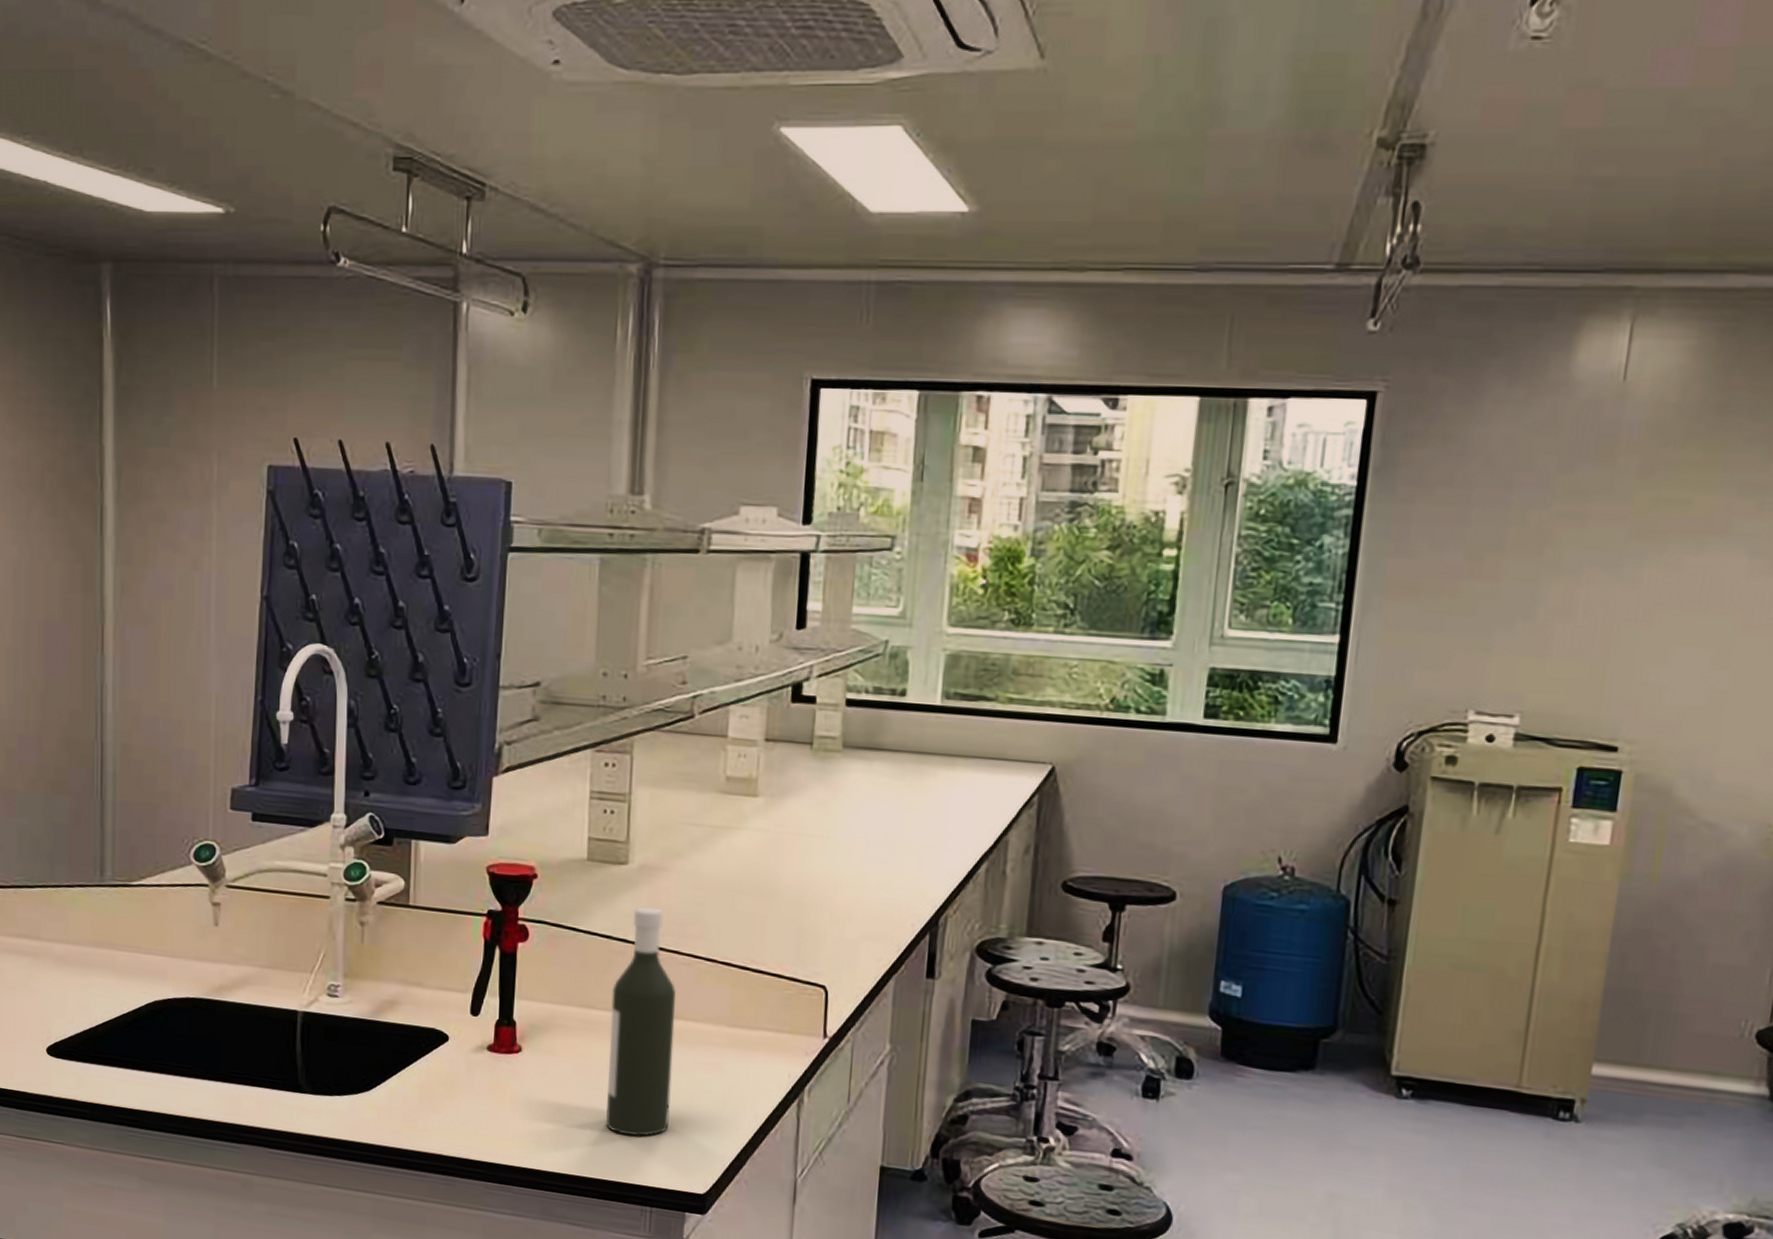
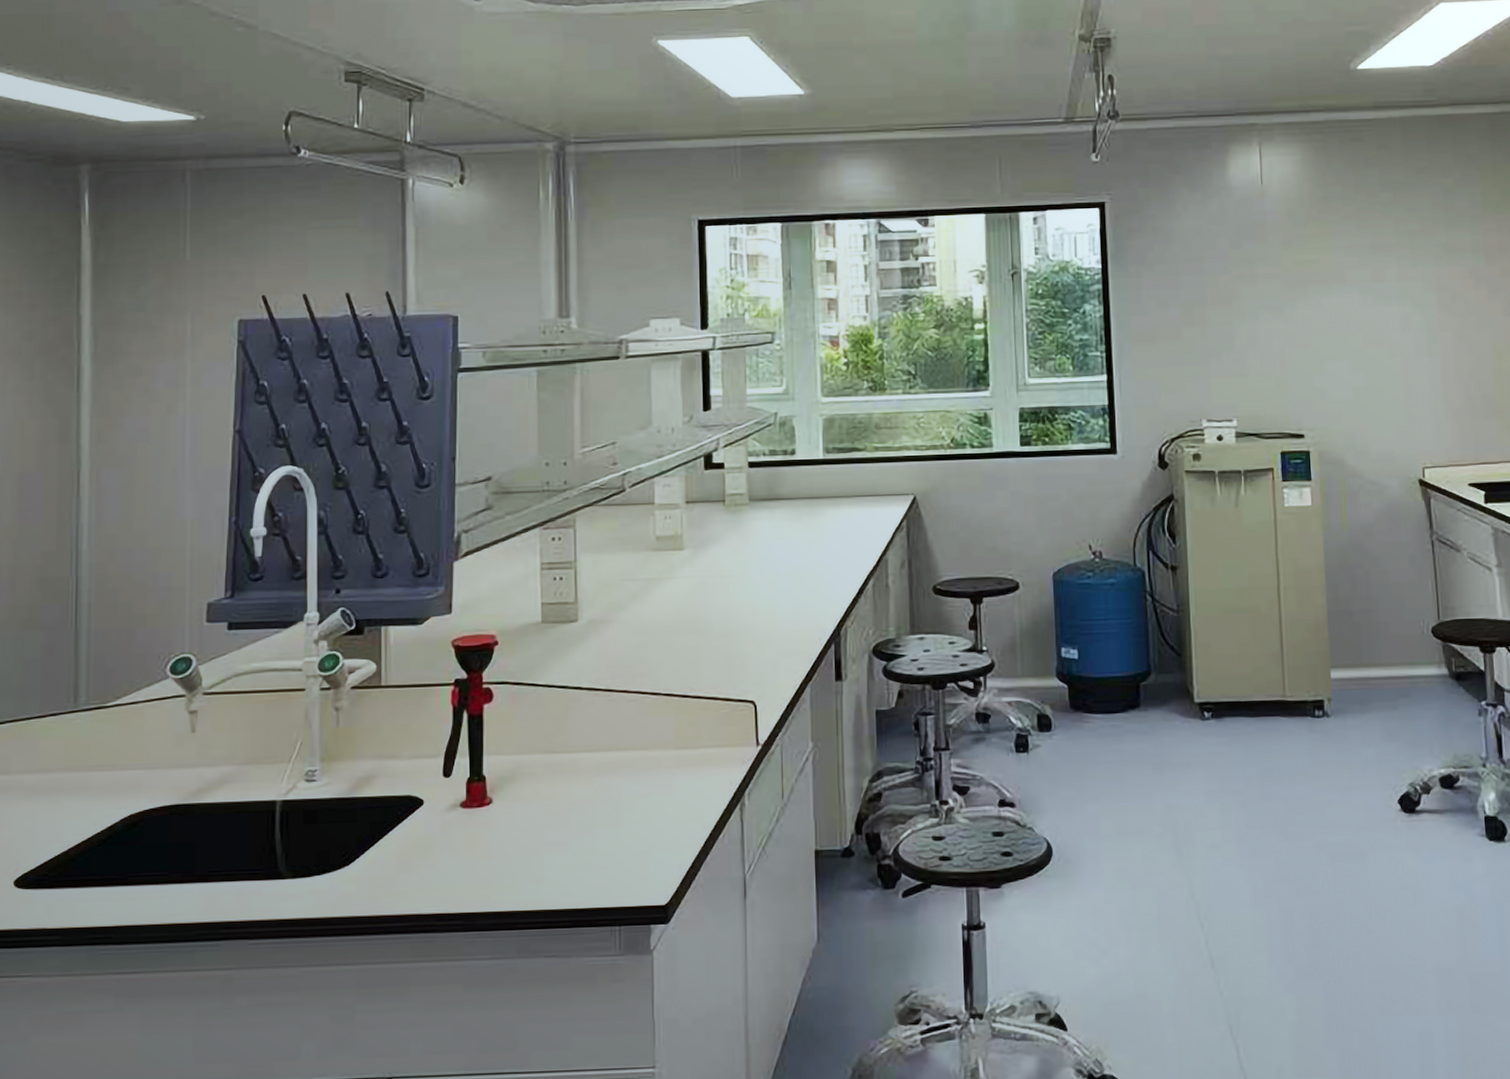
bottle: present [606,906,676,1137] -> none [571,654,630,864]

